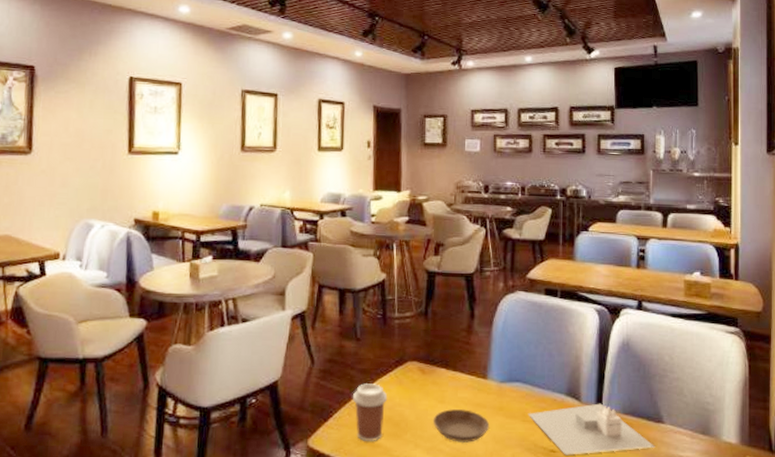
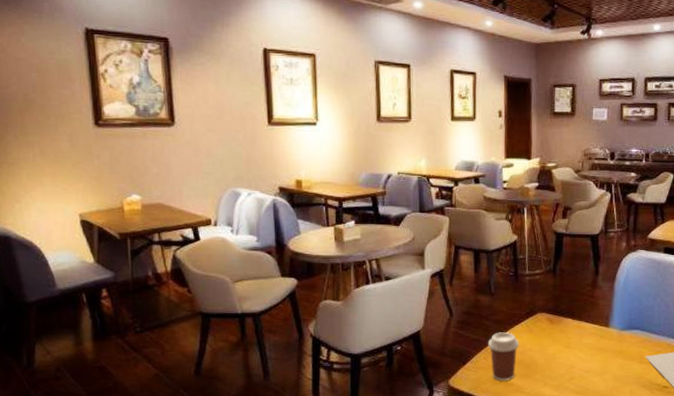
saucer: present [432,409,490,444] -> none [560,353,611,382]

